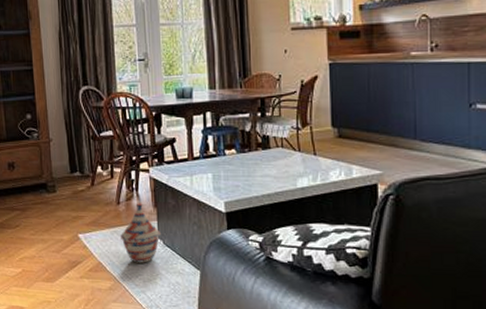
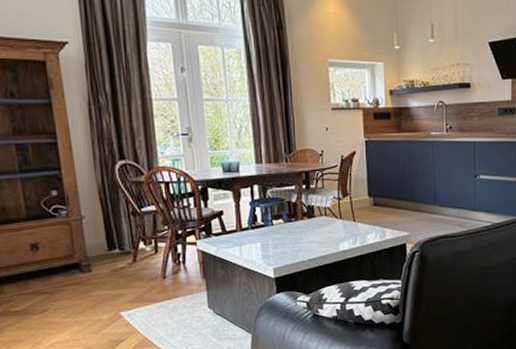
woven basket: present [121,203,161,263] -> none [168,275,211,334]

